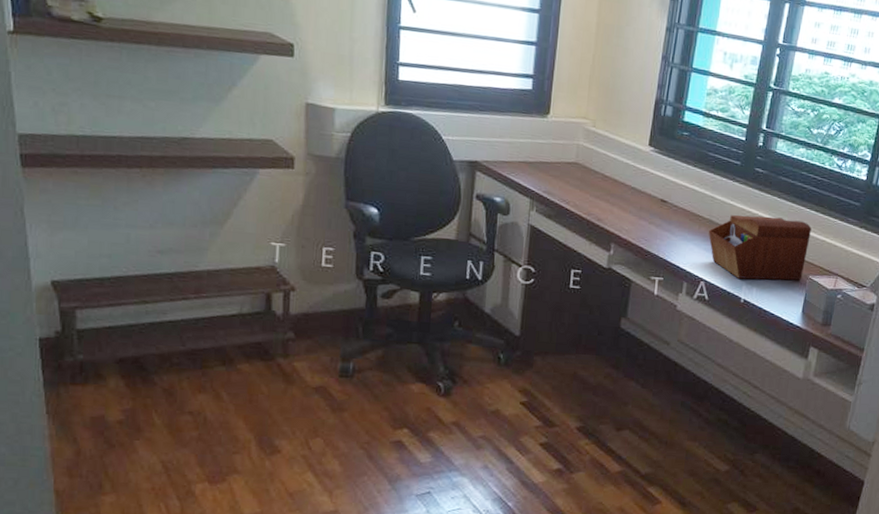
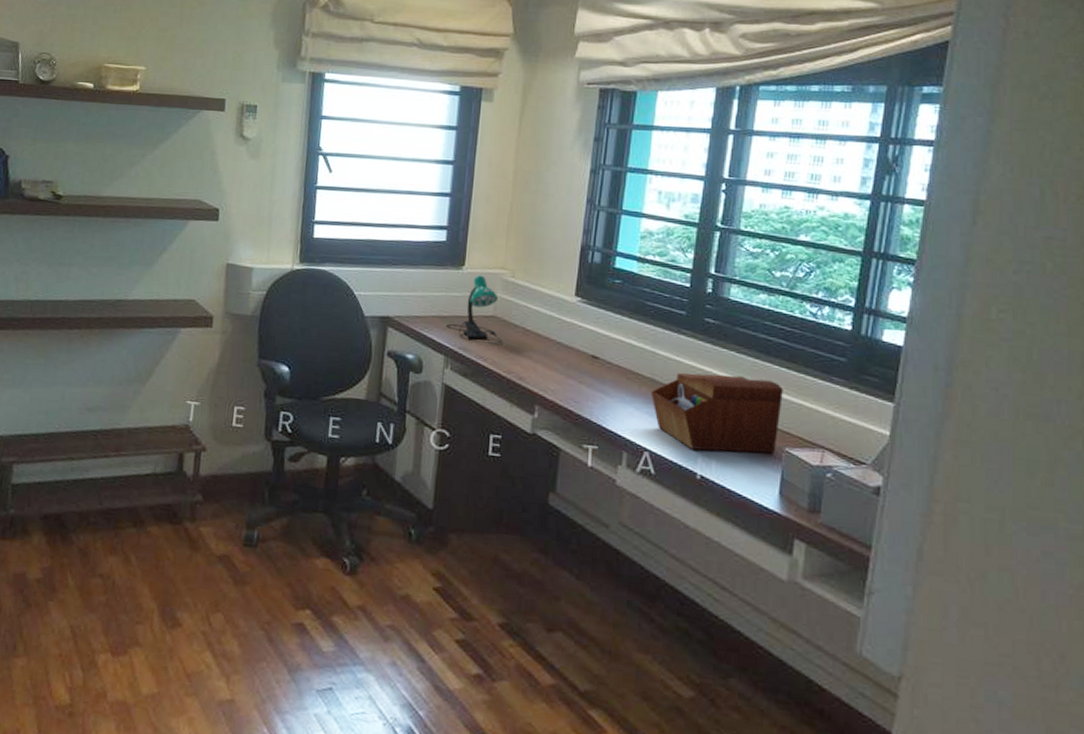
desk lamp: none [532,123,584,189] -> present [446,275,503,344]

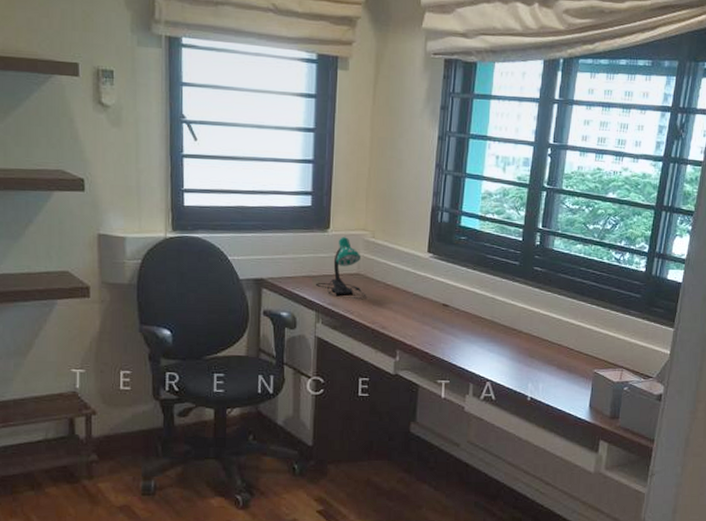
sewing box: present [650,373,783,454] -> none [491,314,594,377]

